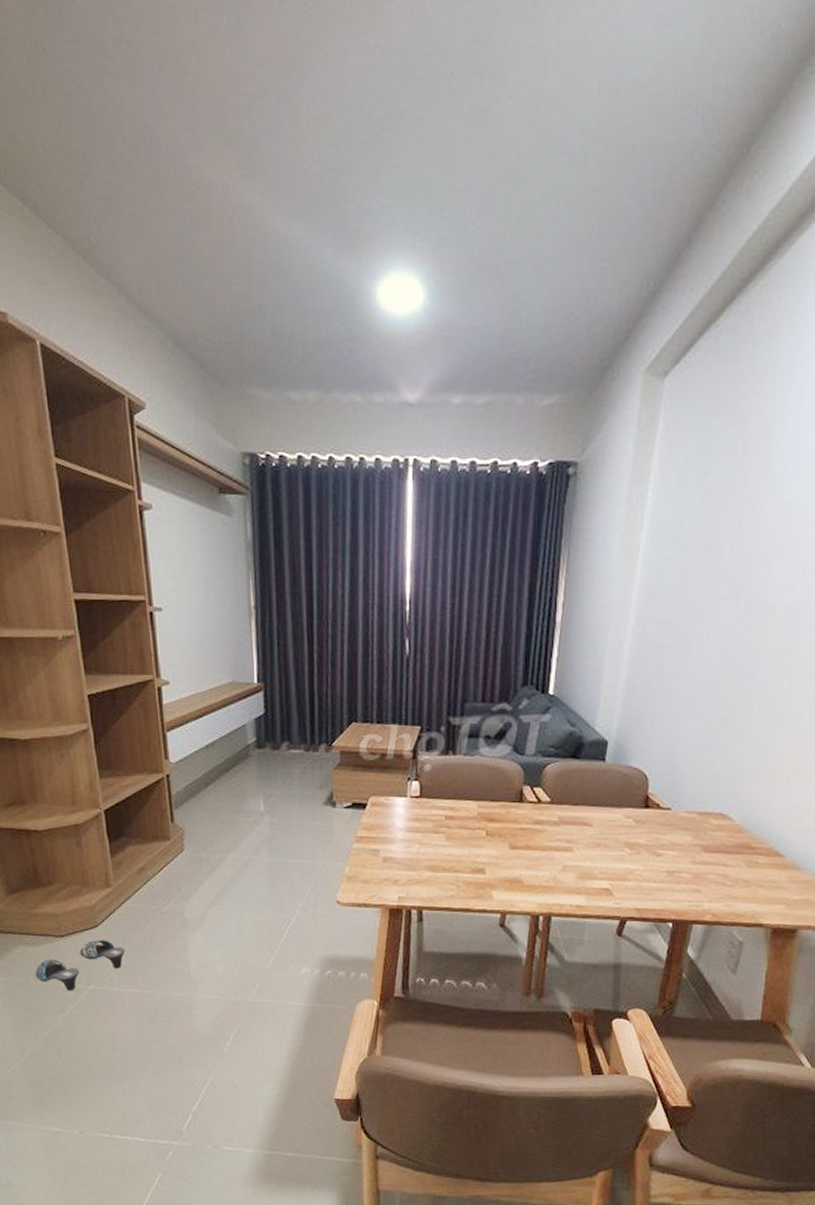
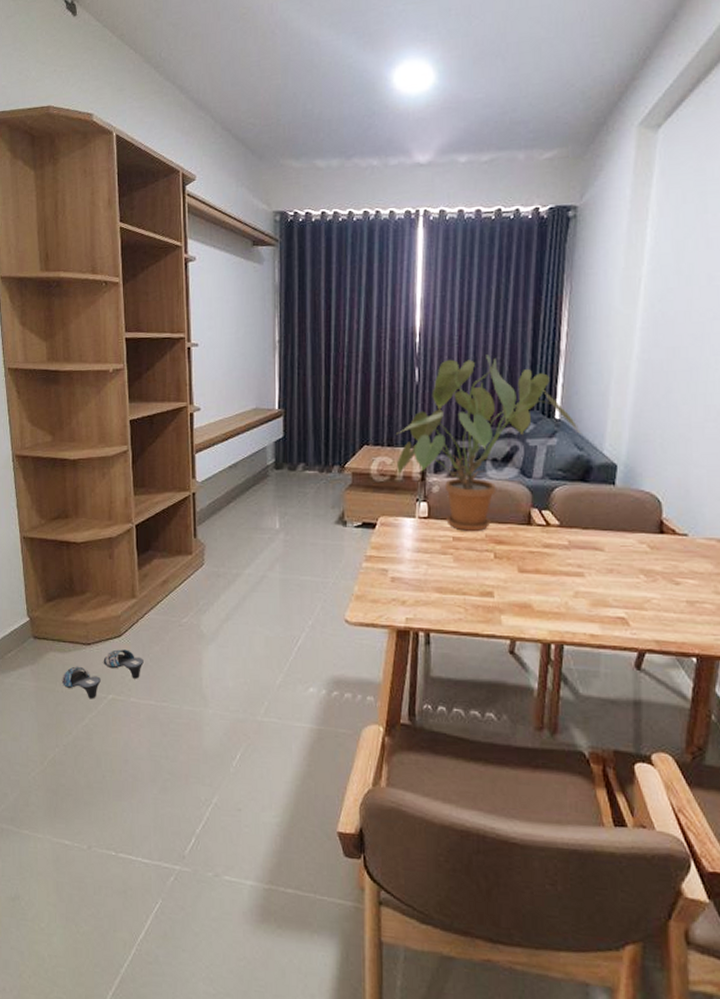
house plant: none [386,625,575,810] -> present [396,354,582,531]

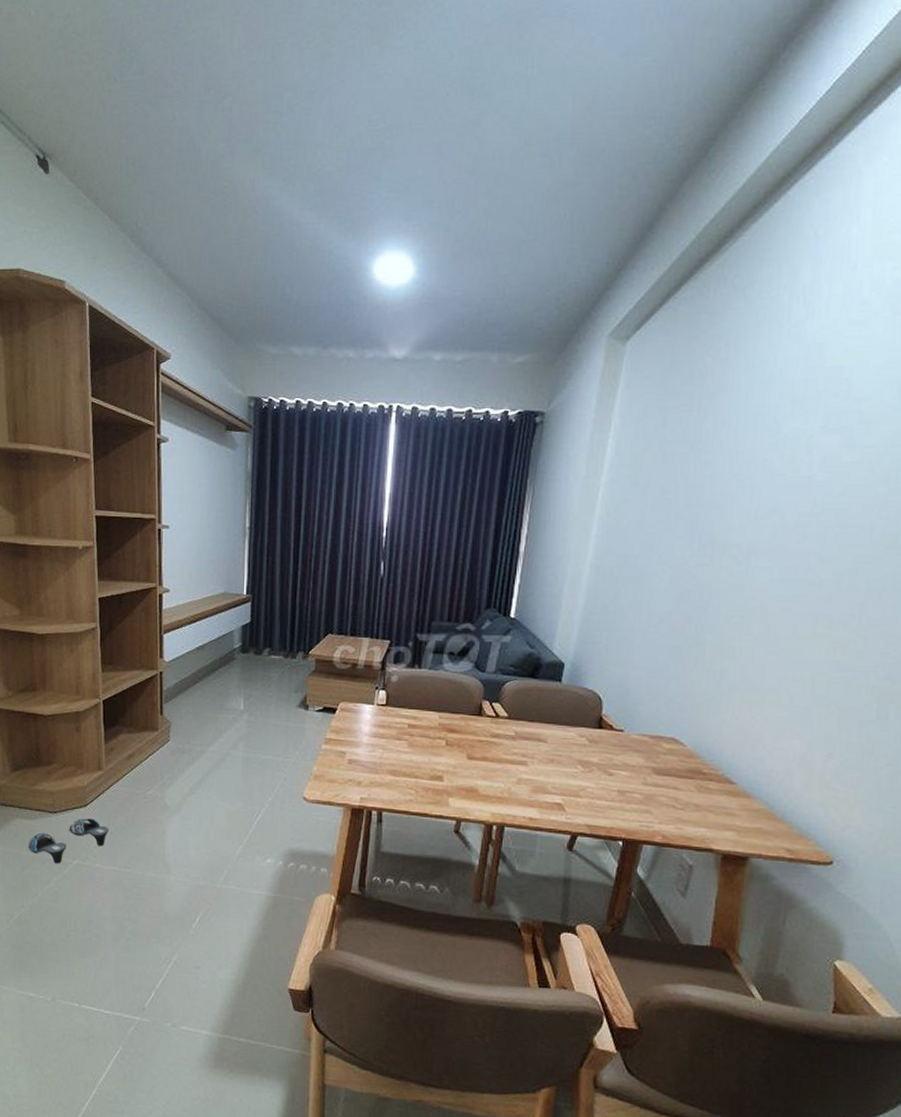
house plant: present [396,354,582,531] -> none [359,552,534,720]

